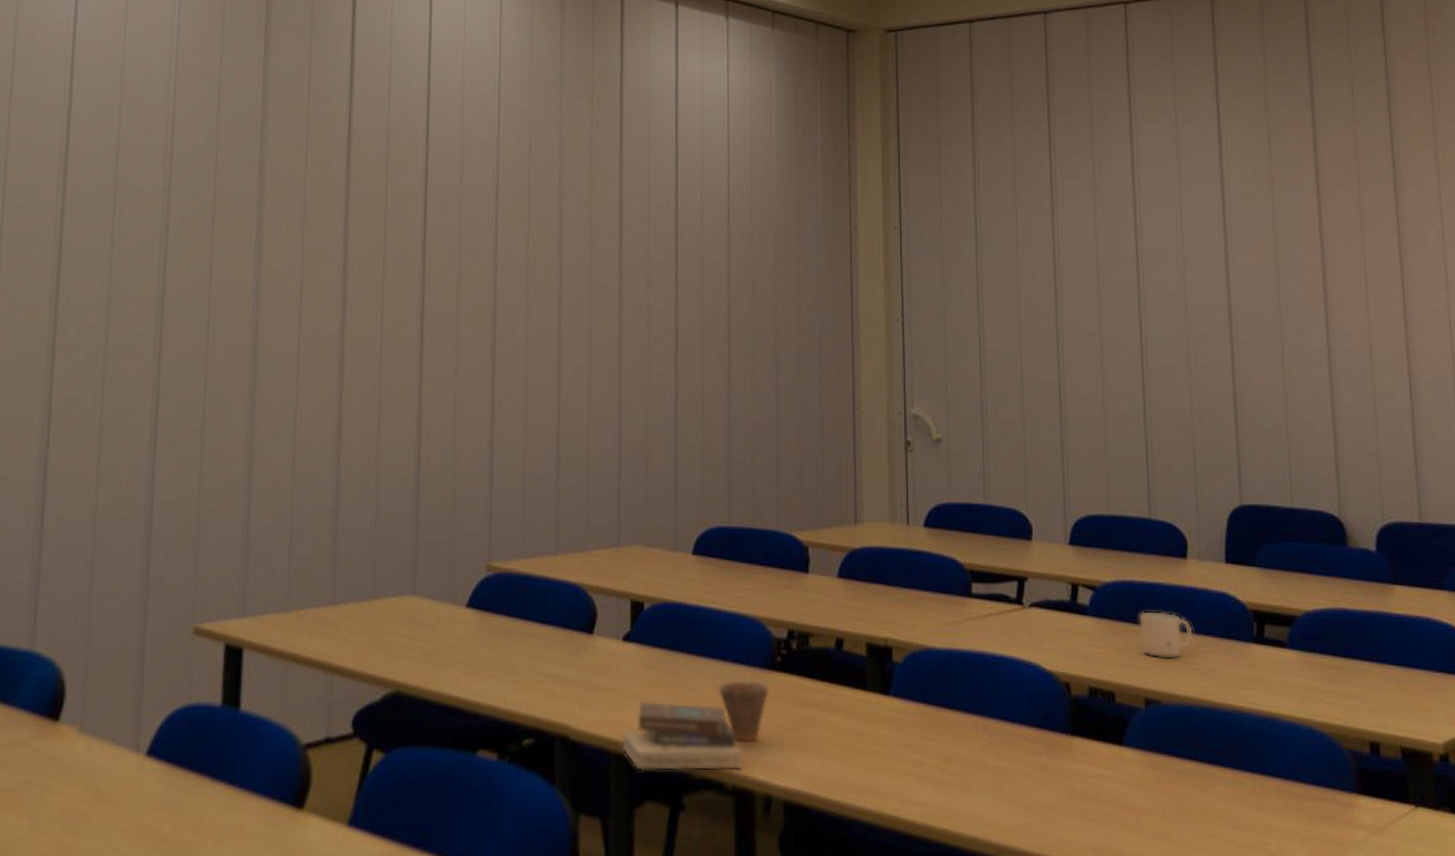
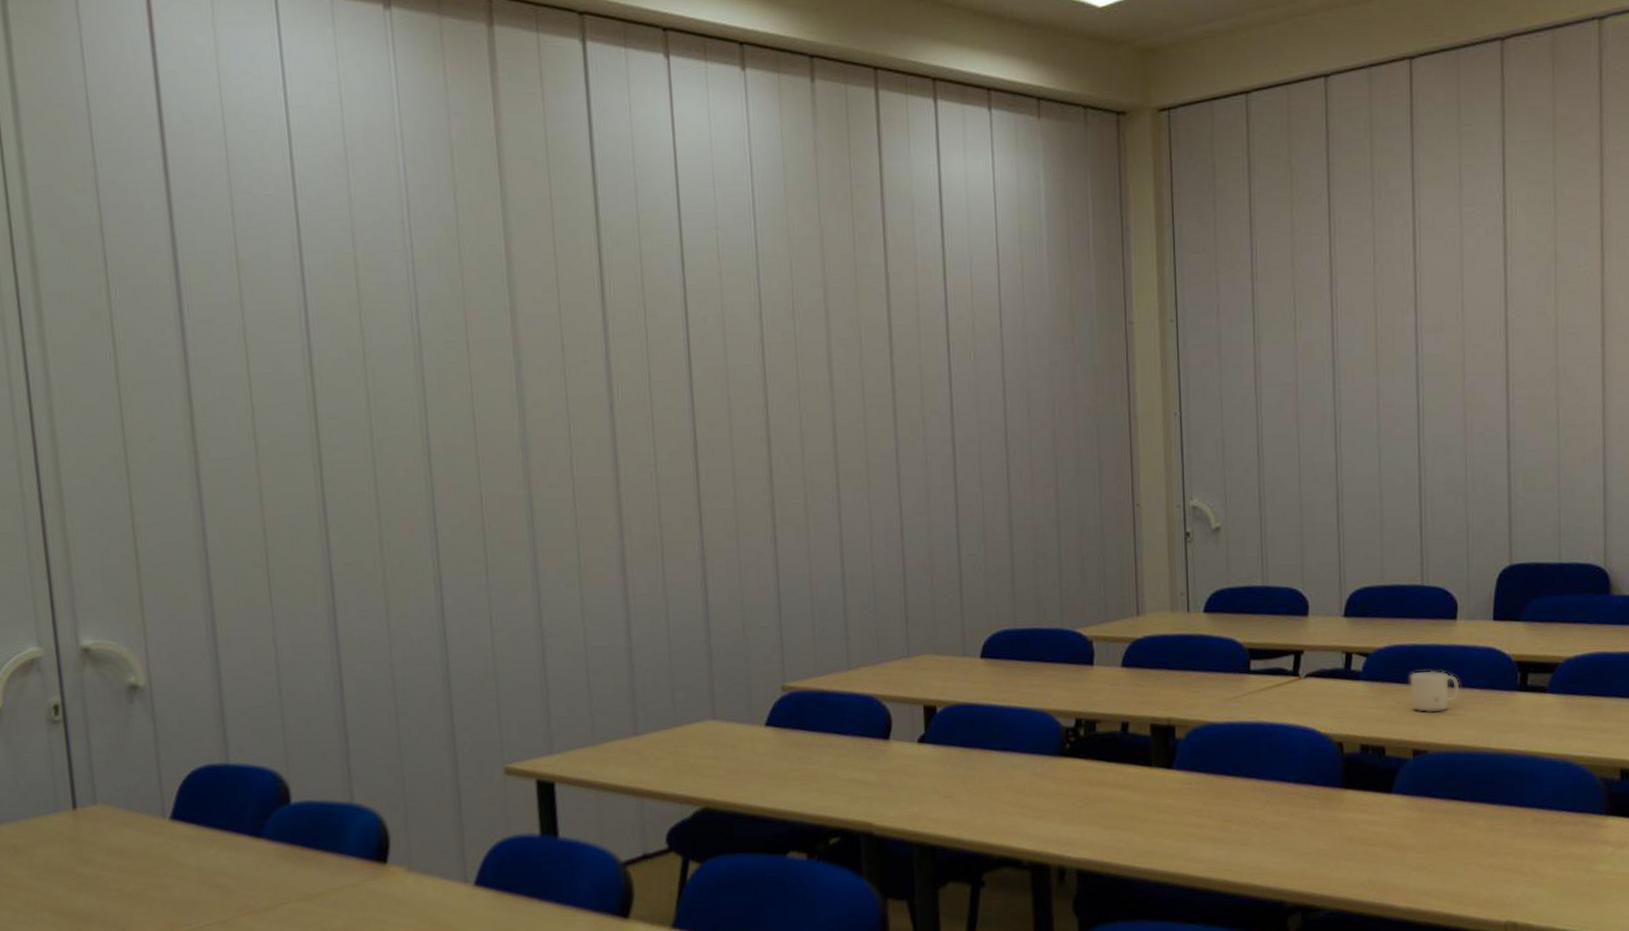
books: present [621,700,744,771] -> none [922,792,1039,856]
cup: present [717,680,769,743] -> none [1010,768,1059,823]

